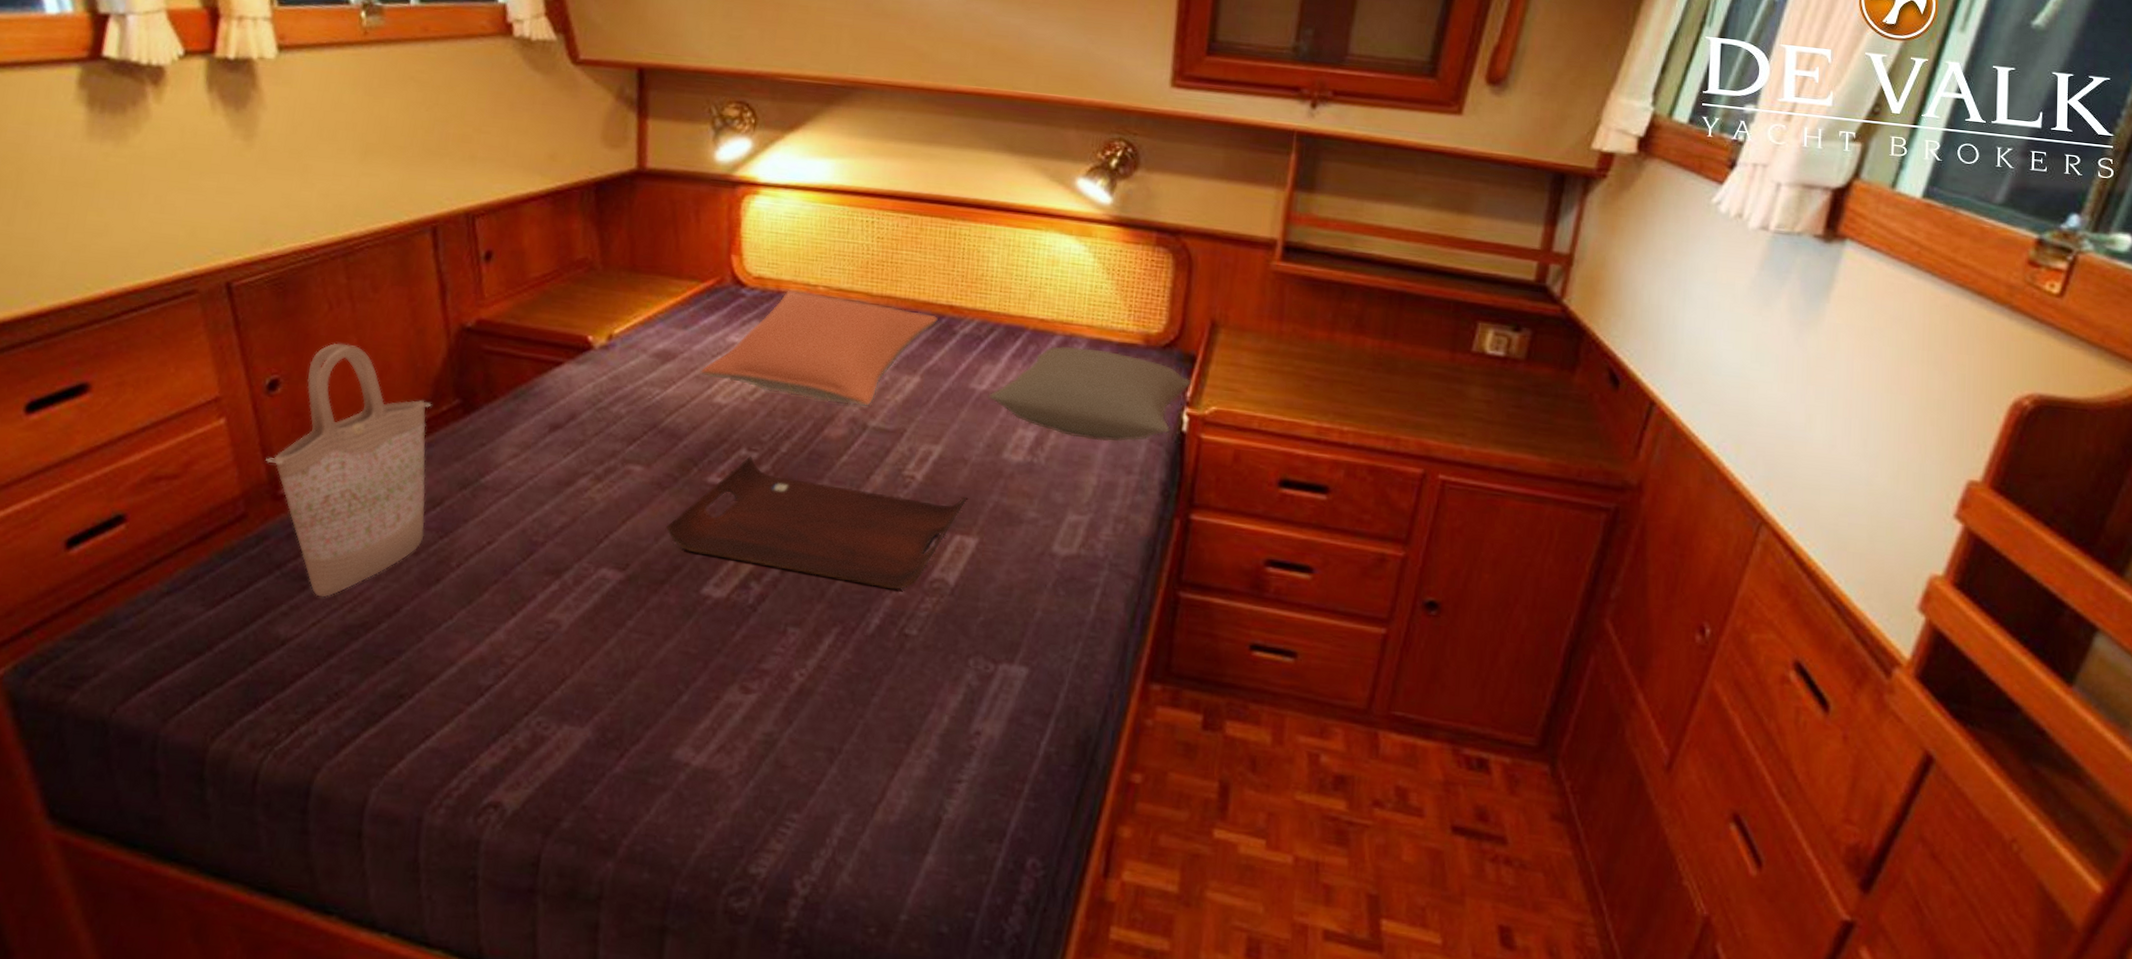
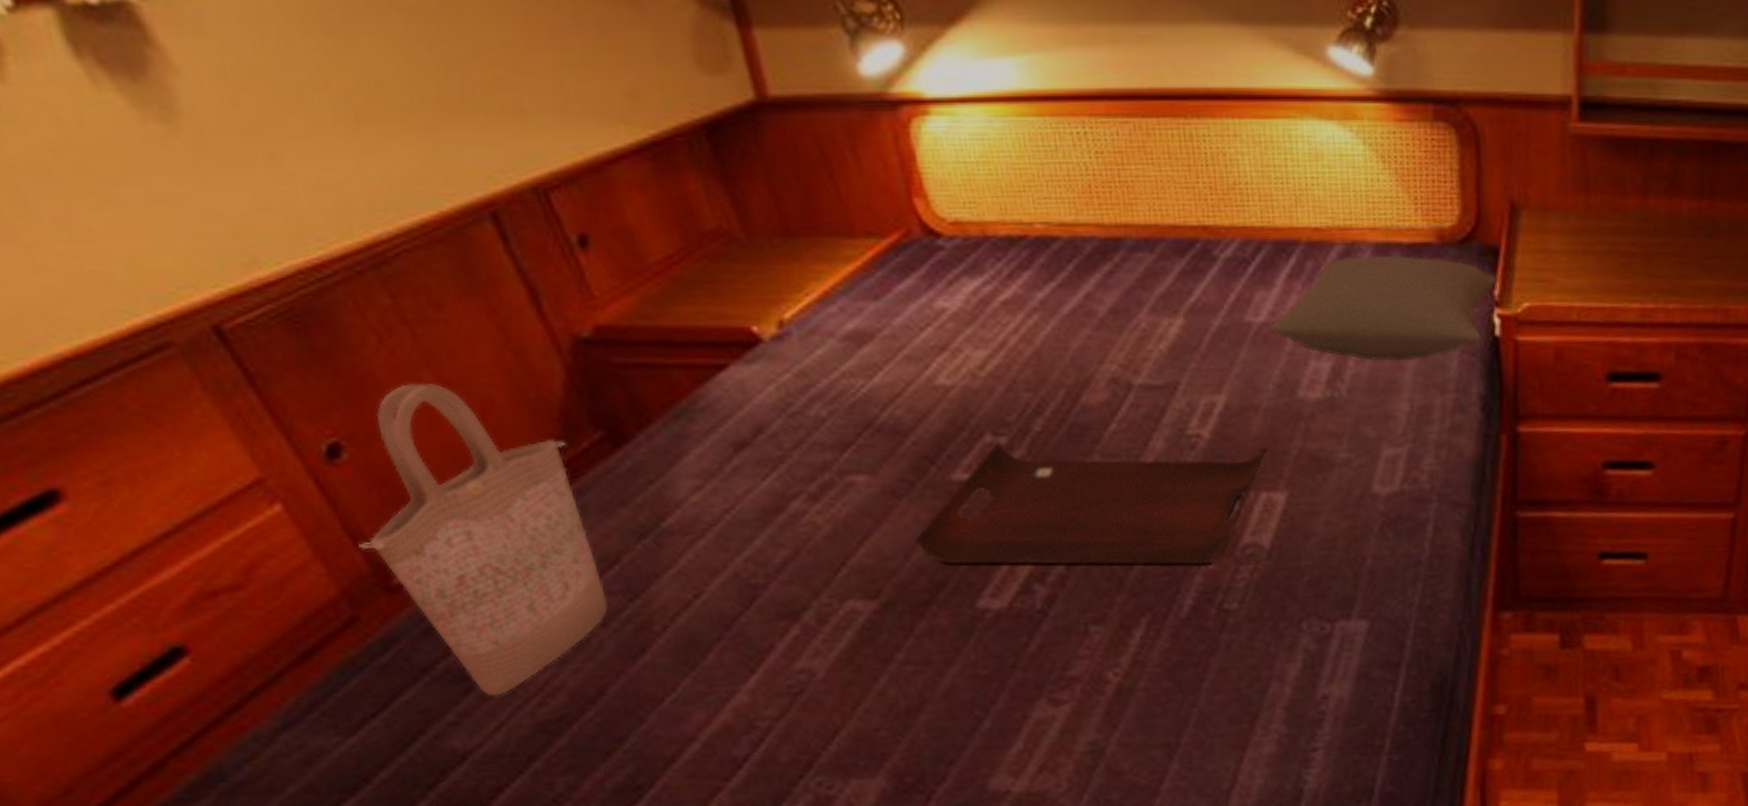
pillow: present [700,290,938,406] -> none [909,233,1191,364]

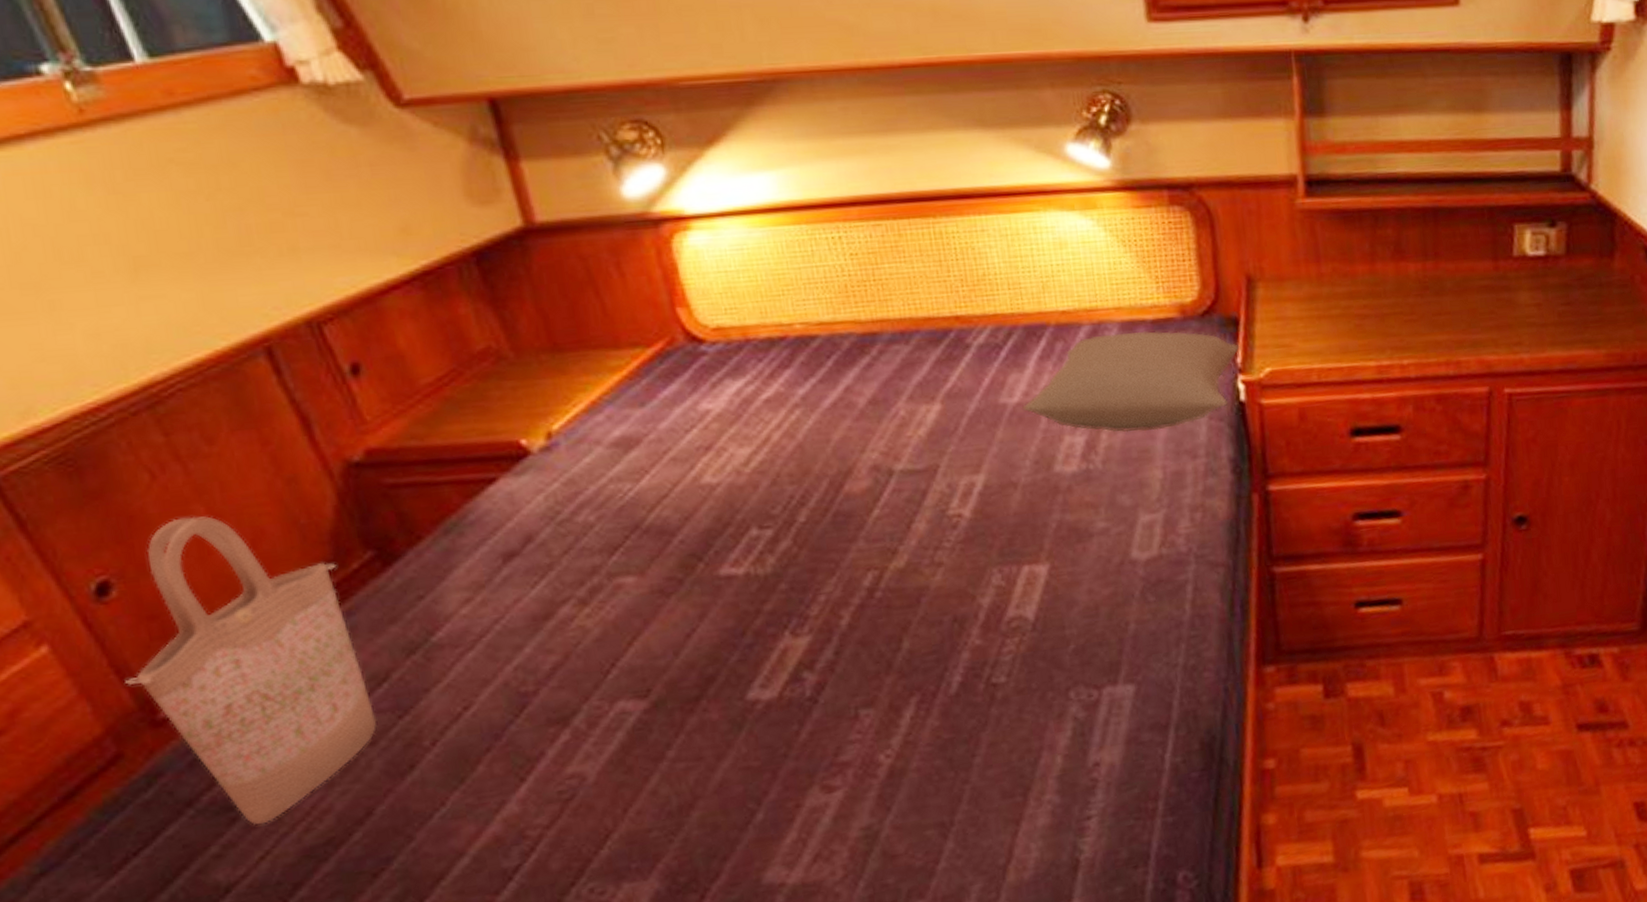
serving tray: present [915,442,1267,565] -> none [684,521,1027,658]

